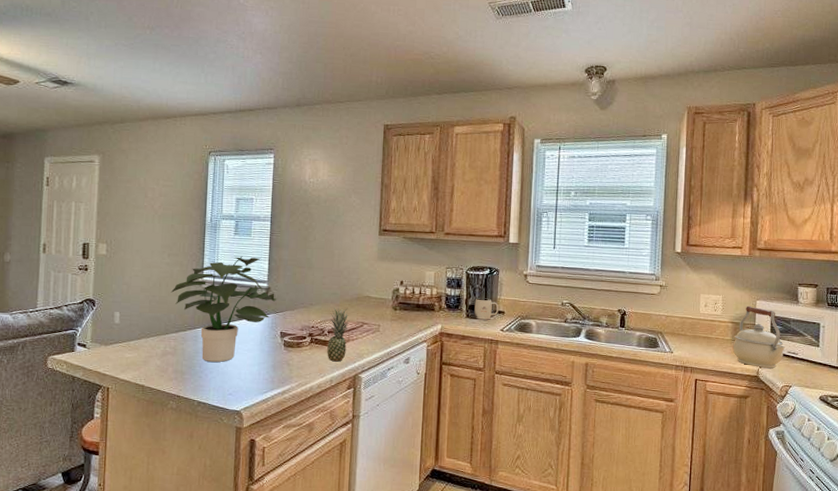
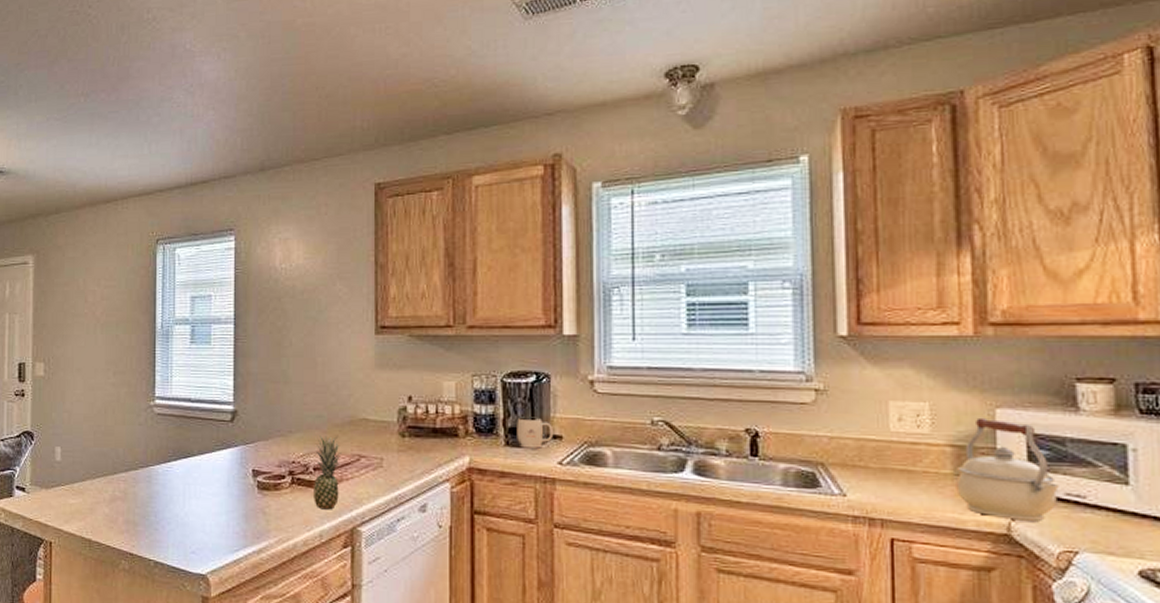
potted plant: present [170,256,277,363] -> none [117,370,246,511]

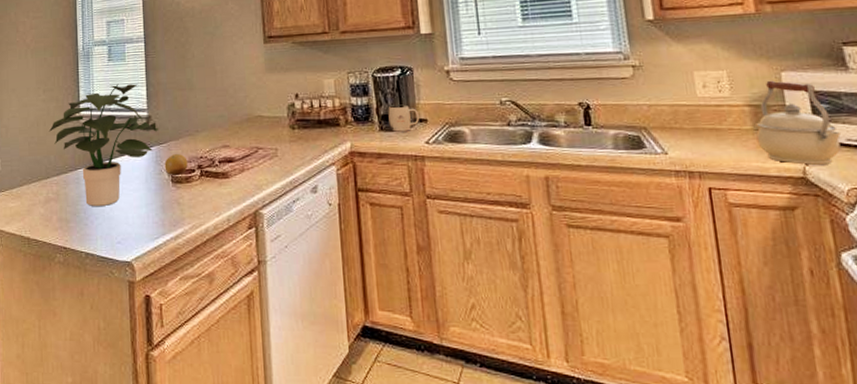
potted plant: none [117,370,246,511] -> present [48,84,159,207]
fruit: none [250,456,277,482] -> present [164,154,188,176]
fruit: present [314,436,342,510] -> none [220,132,242,197]

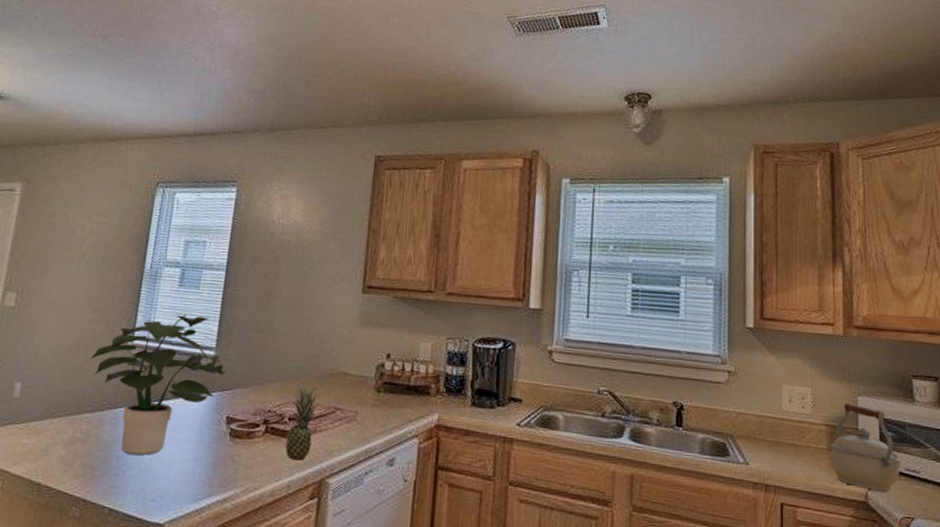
fruit: present [164,154,188,176] -> none [224,404,253,430]
fruit: none [220,132,242,197] -> present [285,386,318,461]
mug: present [388,104,420,132] -> none [482,379,515,410]

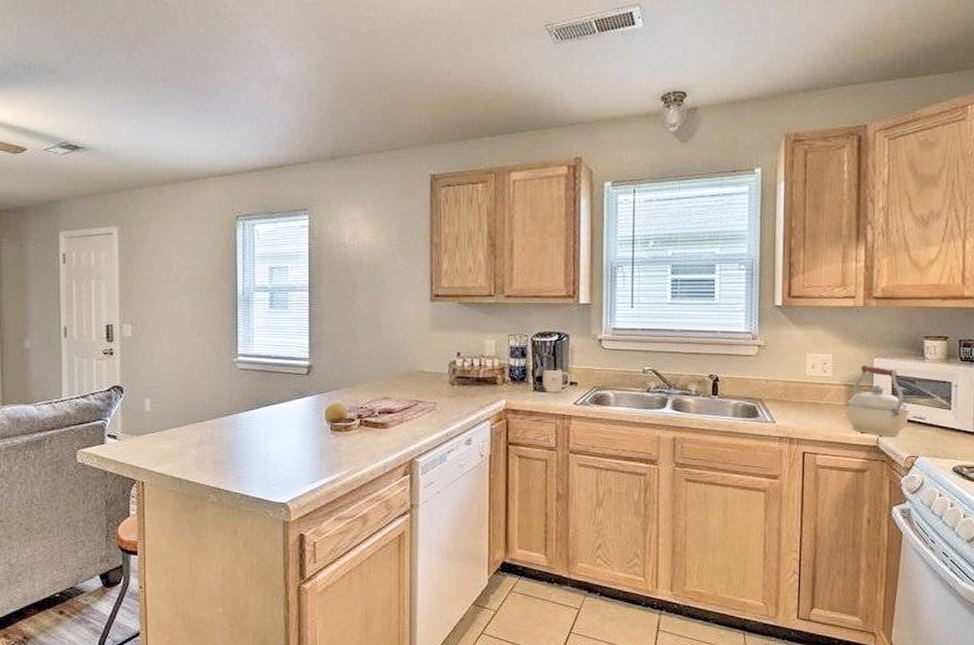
potted plant: present [89,314,226,456] -> none [203,331,320,451]
fruit: none [224,404,253,430] -> present [324,404,348,425]
fruit: present [285,386,318,461] -> none [379,385,402,446]
mug: none [482,379,515,410] -> present [542,368,571,392]

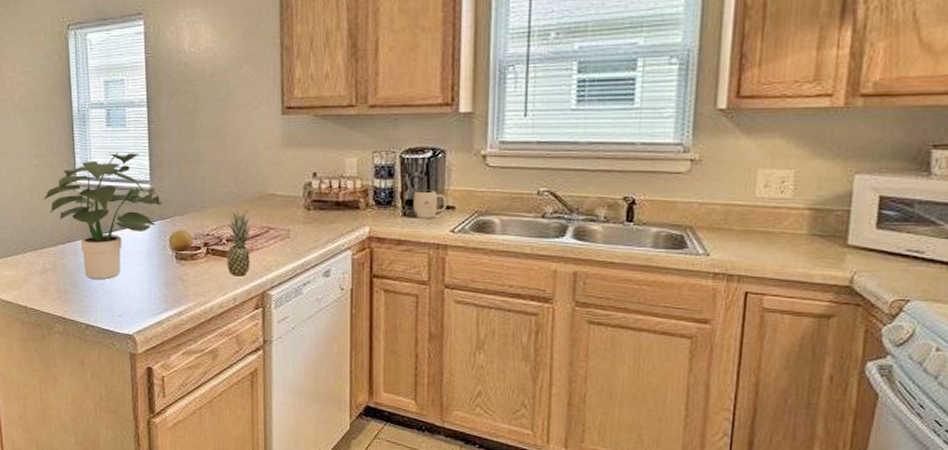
potted plant: none [203,331,320,451] -> present [43,152,163,280]
fruit: none [379,385,402,446] -> present [227,210,252,276]
kettle: present [846,365,909,437] -> none [809,183,902,276]

